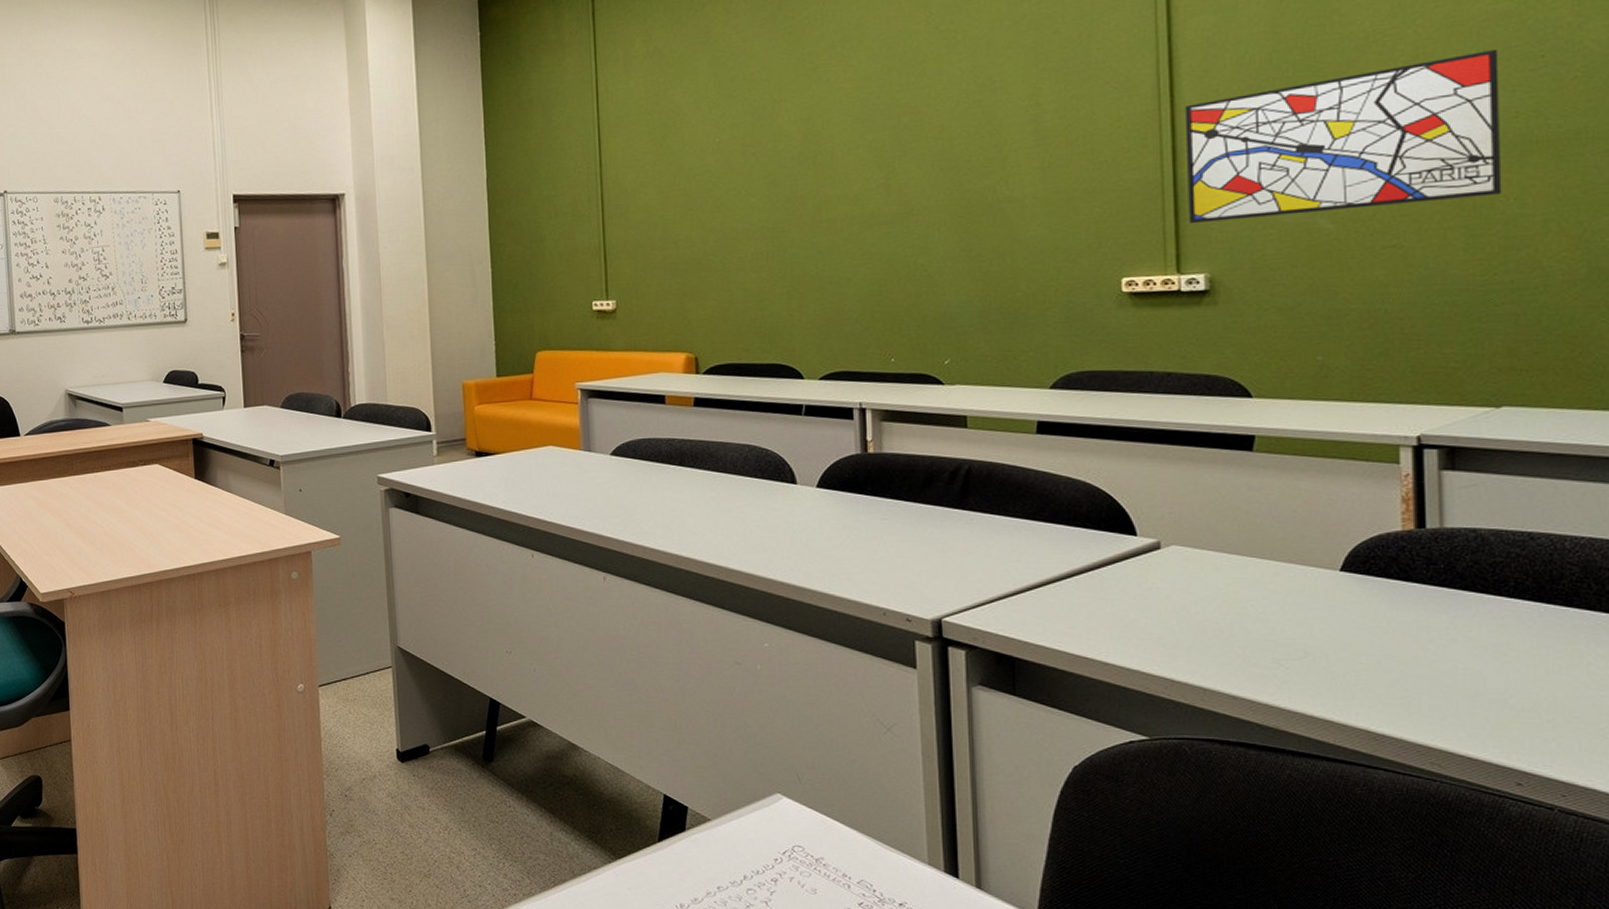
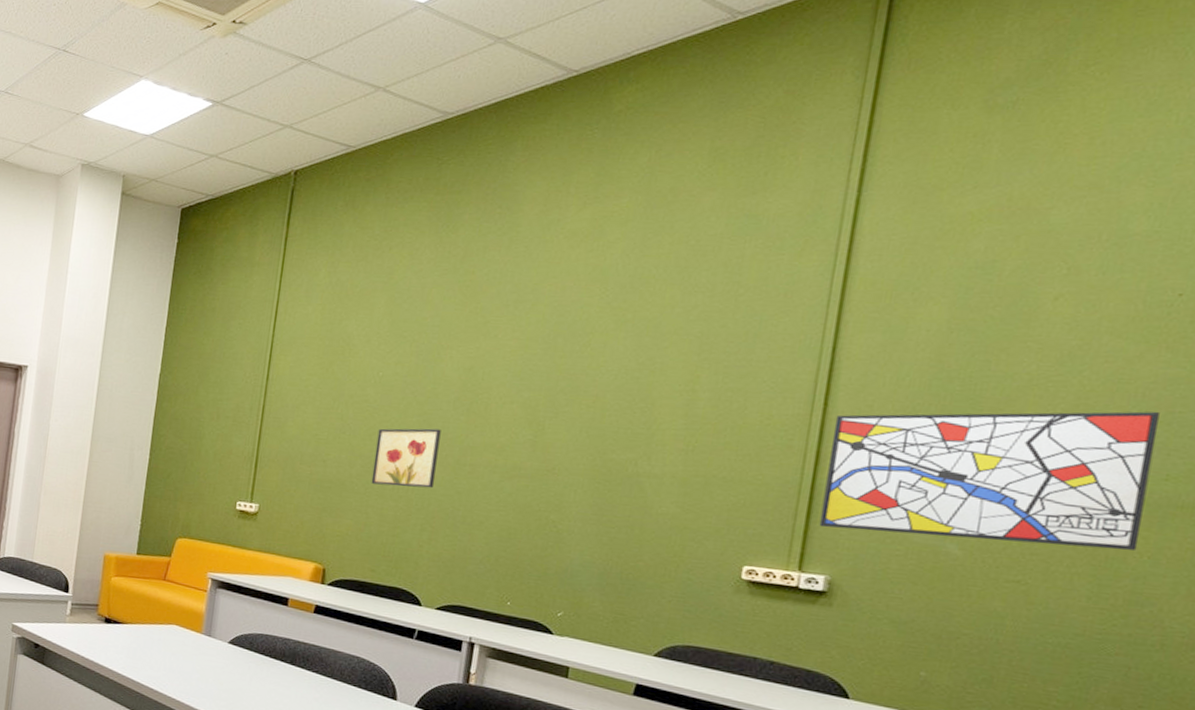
wall art: none [726,188,794,258] -> present [371,428,441,489]

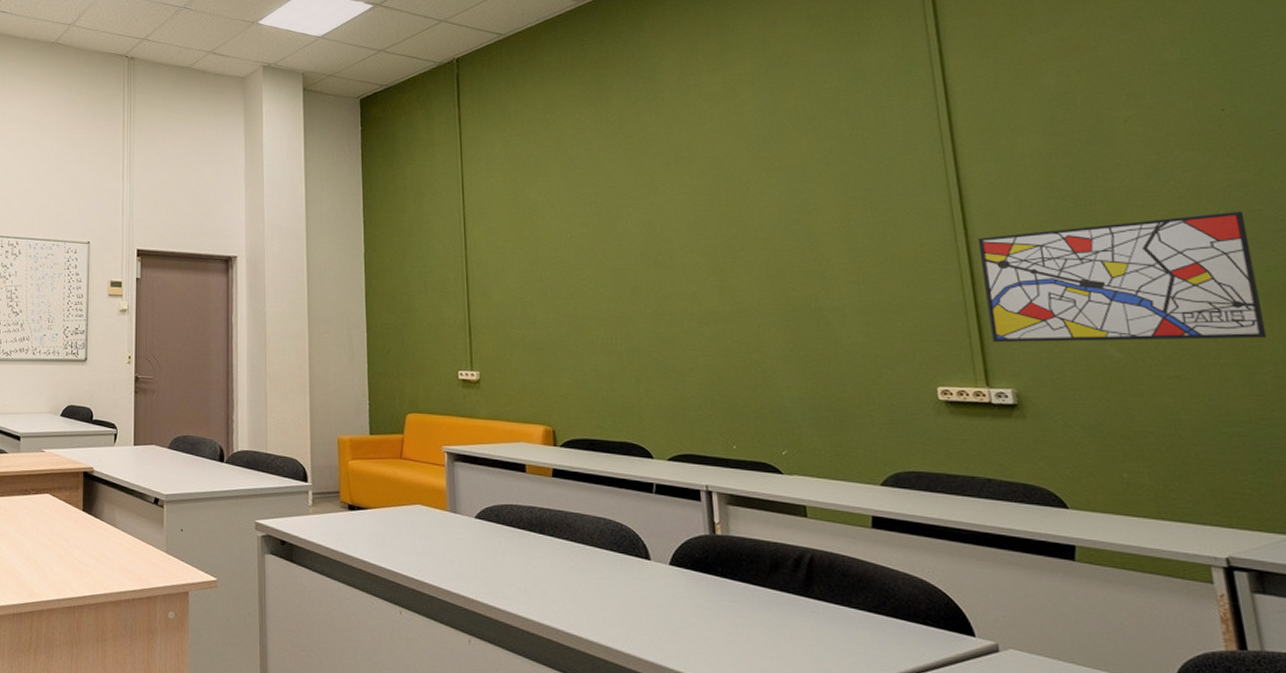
wall art: present [371,428,441,489] -> none [577,283,640,341]

